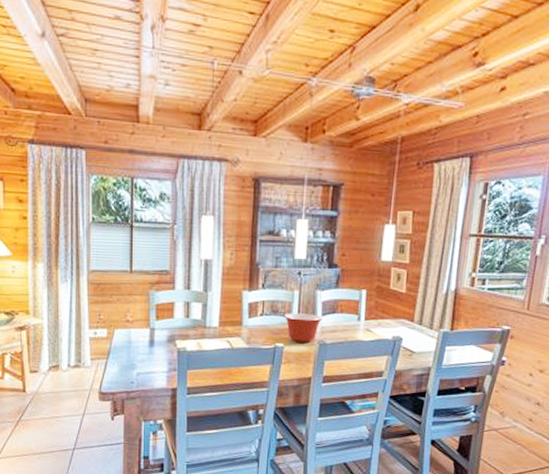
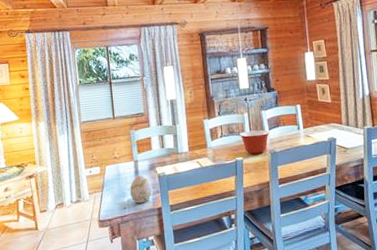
decorative egg: none [141,346,168,380] -> present [129,175,153,204]

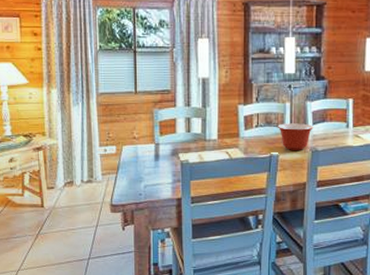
decorative egg: present [129,175,153,204] -> none [147,160,173,191]

